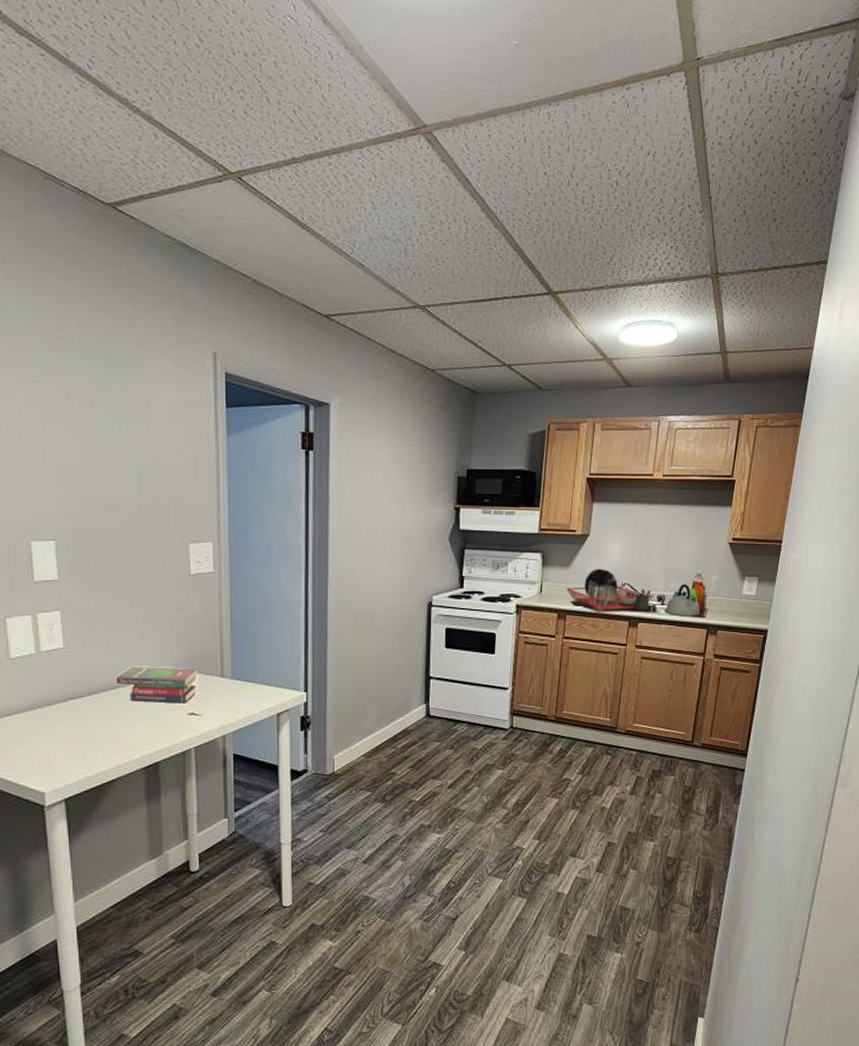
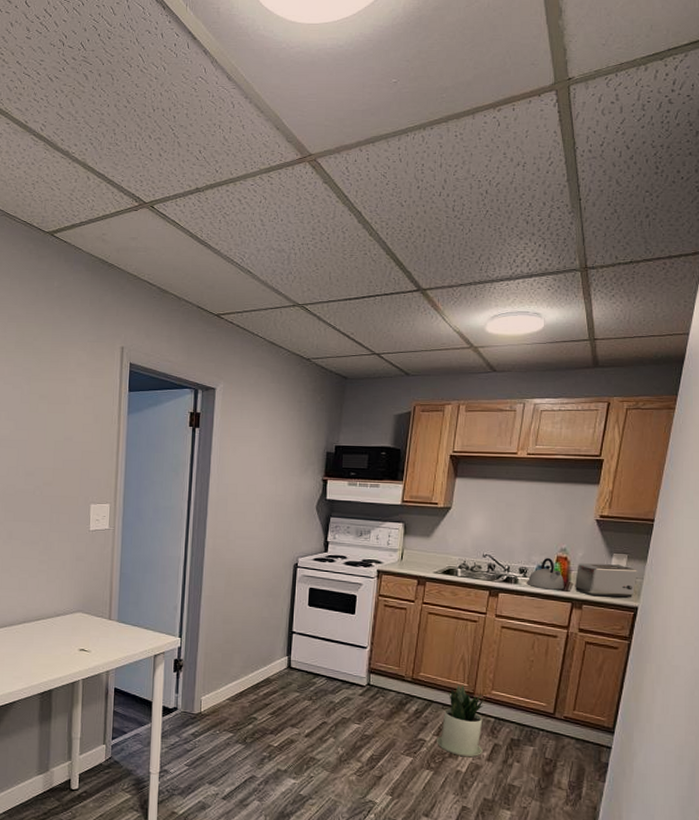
books: present [115,666,198,704] -> none [22,605,90,640]
dish rack: present [566,568,654,612] -> none [427,539,516,582]
planter: none [580,719,628,793] -> present [436,684,486,758]
toaster: none [710,588,767,621] -> present [575,563,637,598]

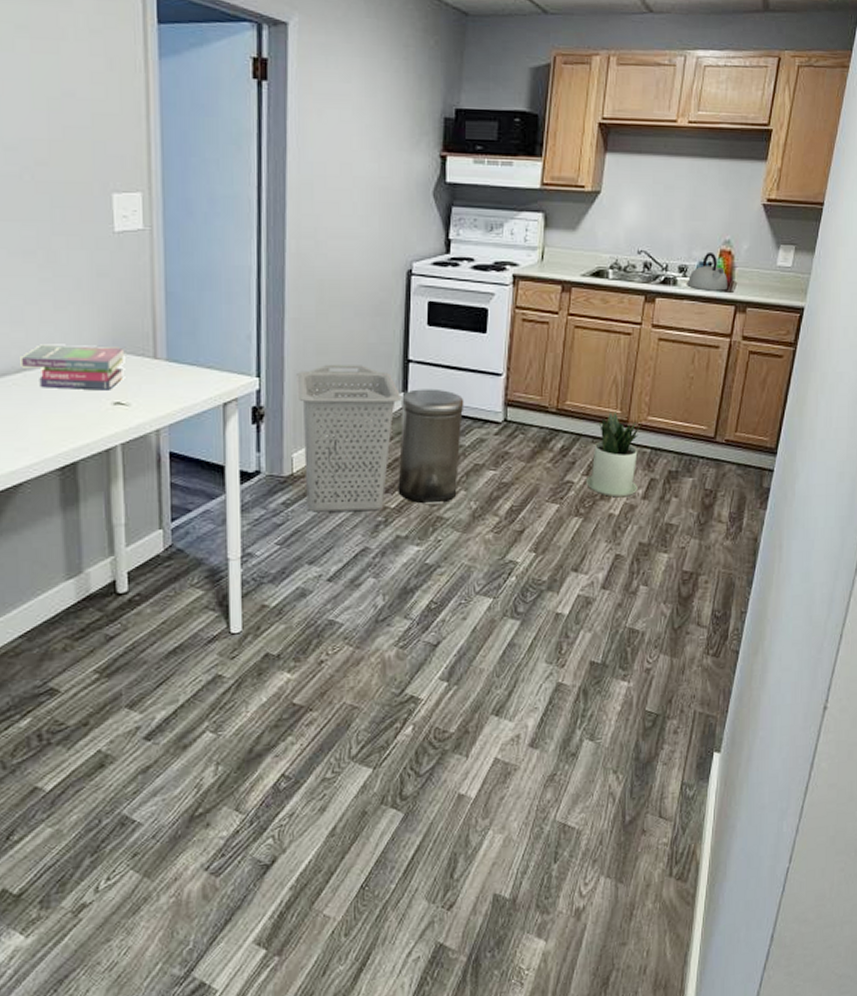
books: none [22,605,90,640] -> present [20,344,125,391]
laundry basket: none [207,632,286,747] -> present [297,365,402,512]
pedal bin: none [280,654,336,748] -> present [398,388,464,506]
toaster: present [575,563,637,598] -> none [739,258,805,297]

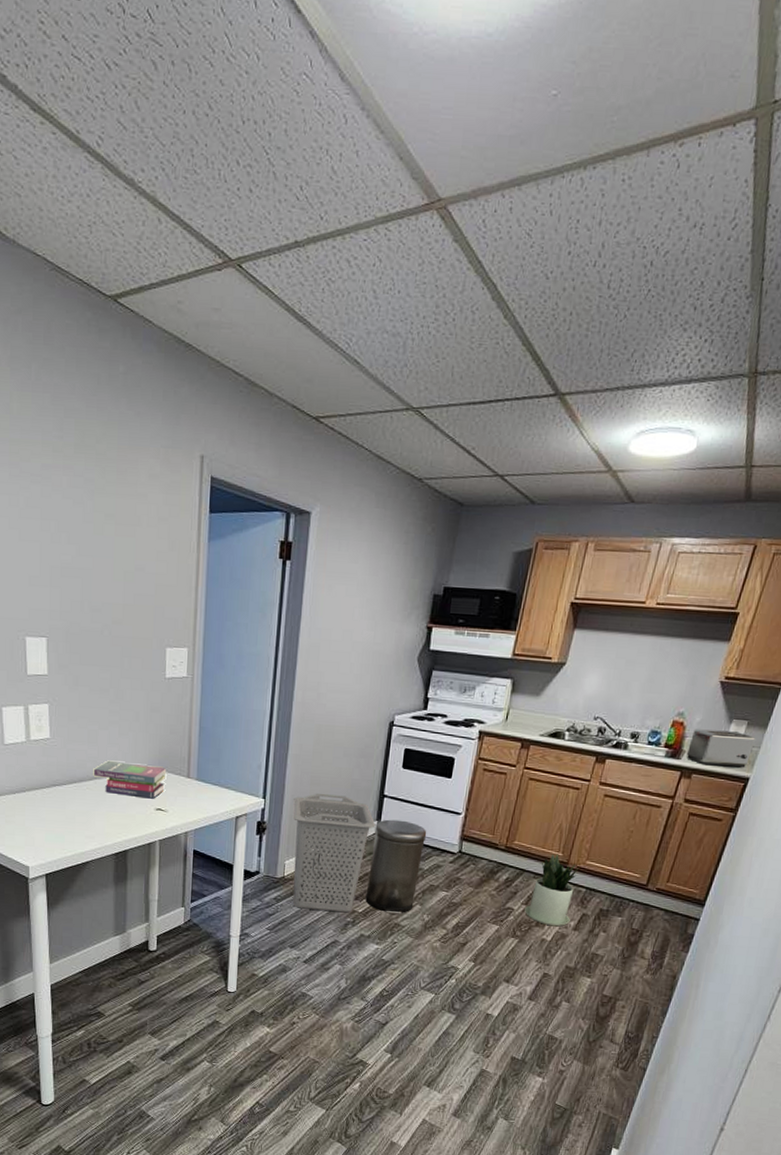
kettle: present [687,253,729,291] -> none [637,722,677,758]
toaster: none [739,258,805,297] -> present [687,729,756,768]

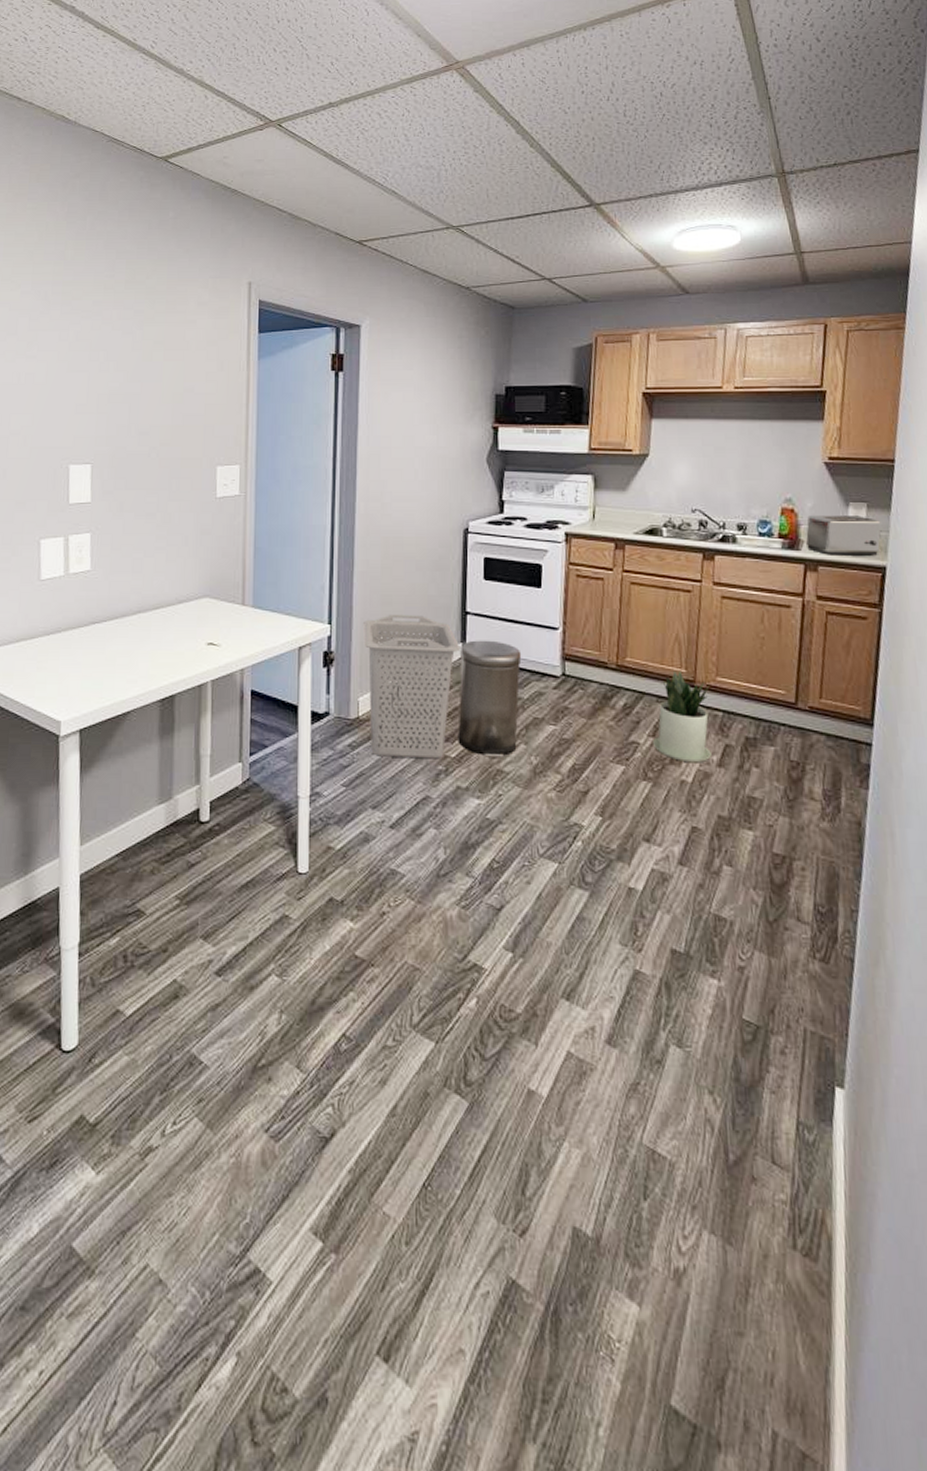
books: present [93,760,167,799] -> none [137,591,219,632]

